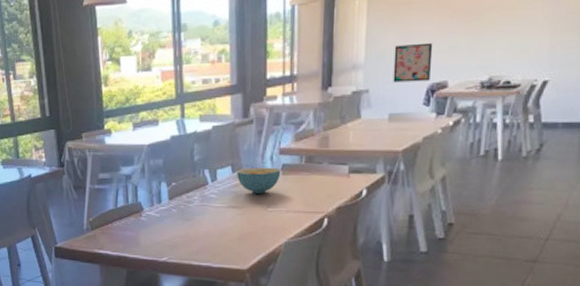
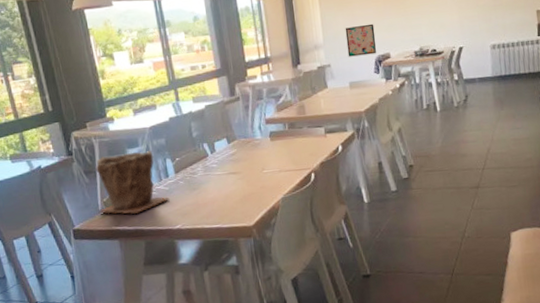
plant pot: none [83,170,159,238] -> present [95,151,170,214]
cereal bowl: present [237,167,281,194] -> none [232,135,270,160]

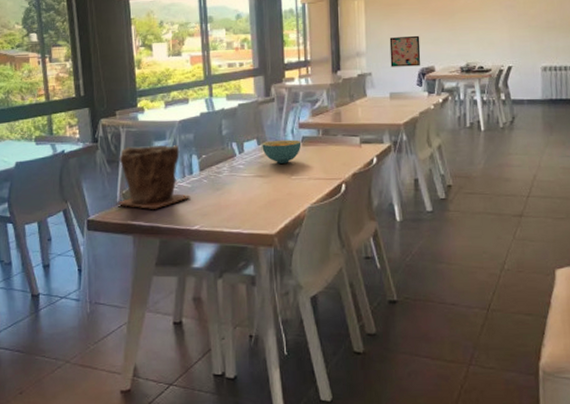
cereal bowl: none [232,135,270,160] -> present [262,139,302,163]

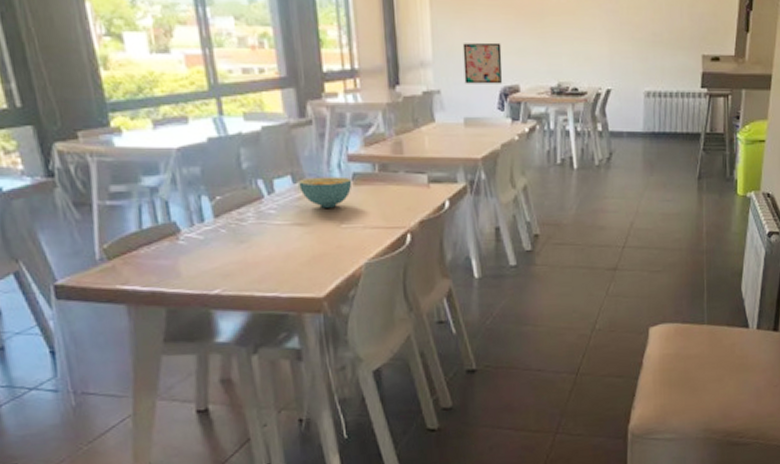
plant pot: present [116,144,191,209] -> none [91,181,205,269]

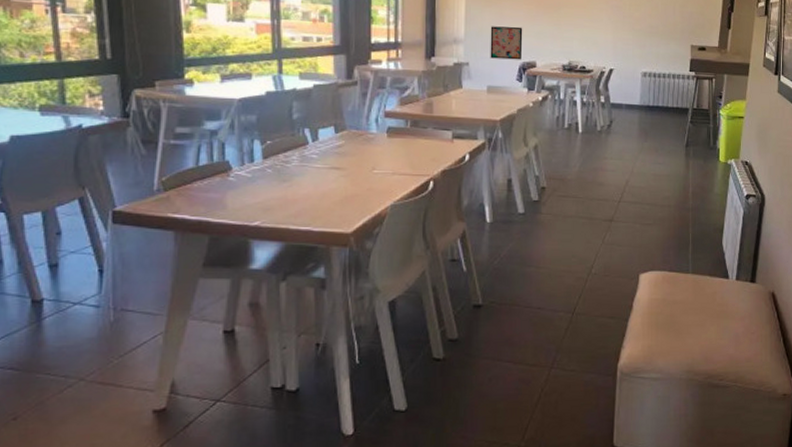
cereal bowl: present [299,176,353,208] -> none [340,129,387,155]

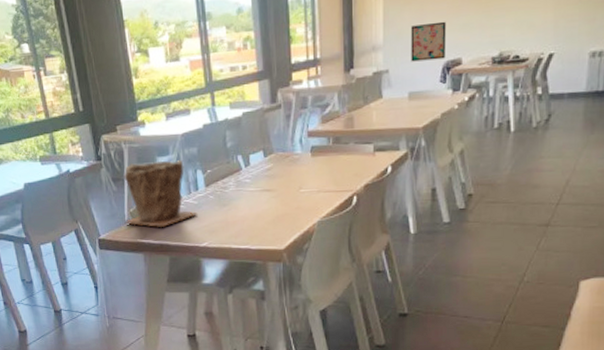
plant pot: none [152,125,251,201] -> present [124,160,198,227]

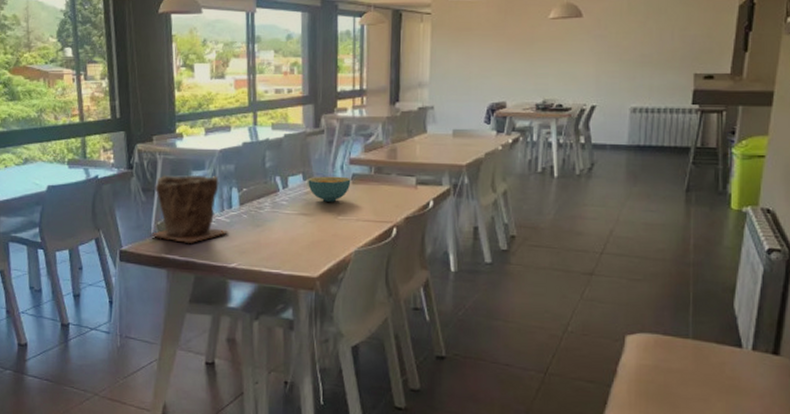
cereal bowl: none [269,150,311,176] -> present [308,176,351,202]
wall art: present [410,21,447,62] -> none [456,66,492,101]

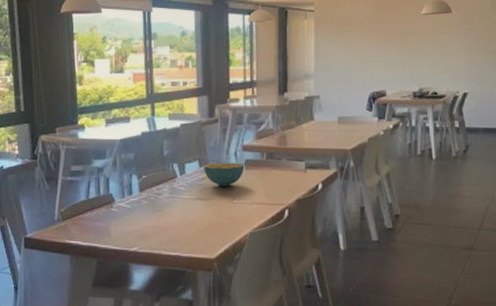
plant pot: present [150,174,229,243] -> none [54,163,130,229]

